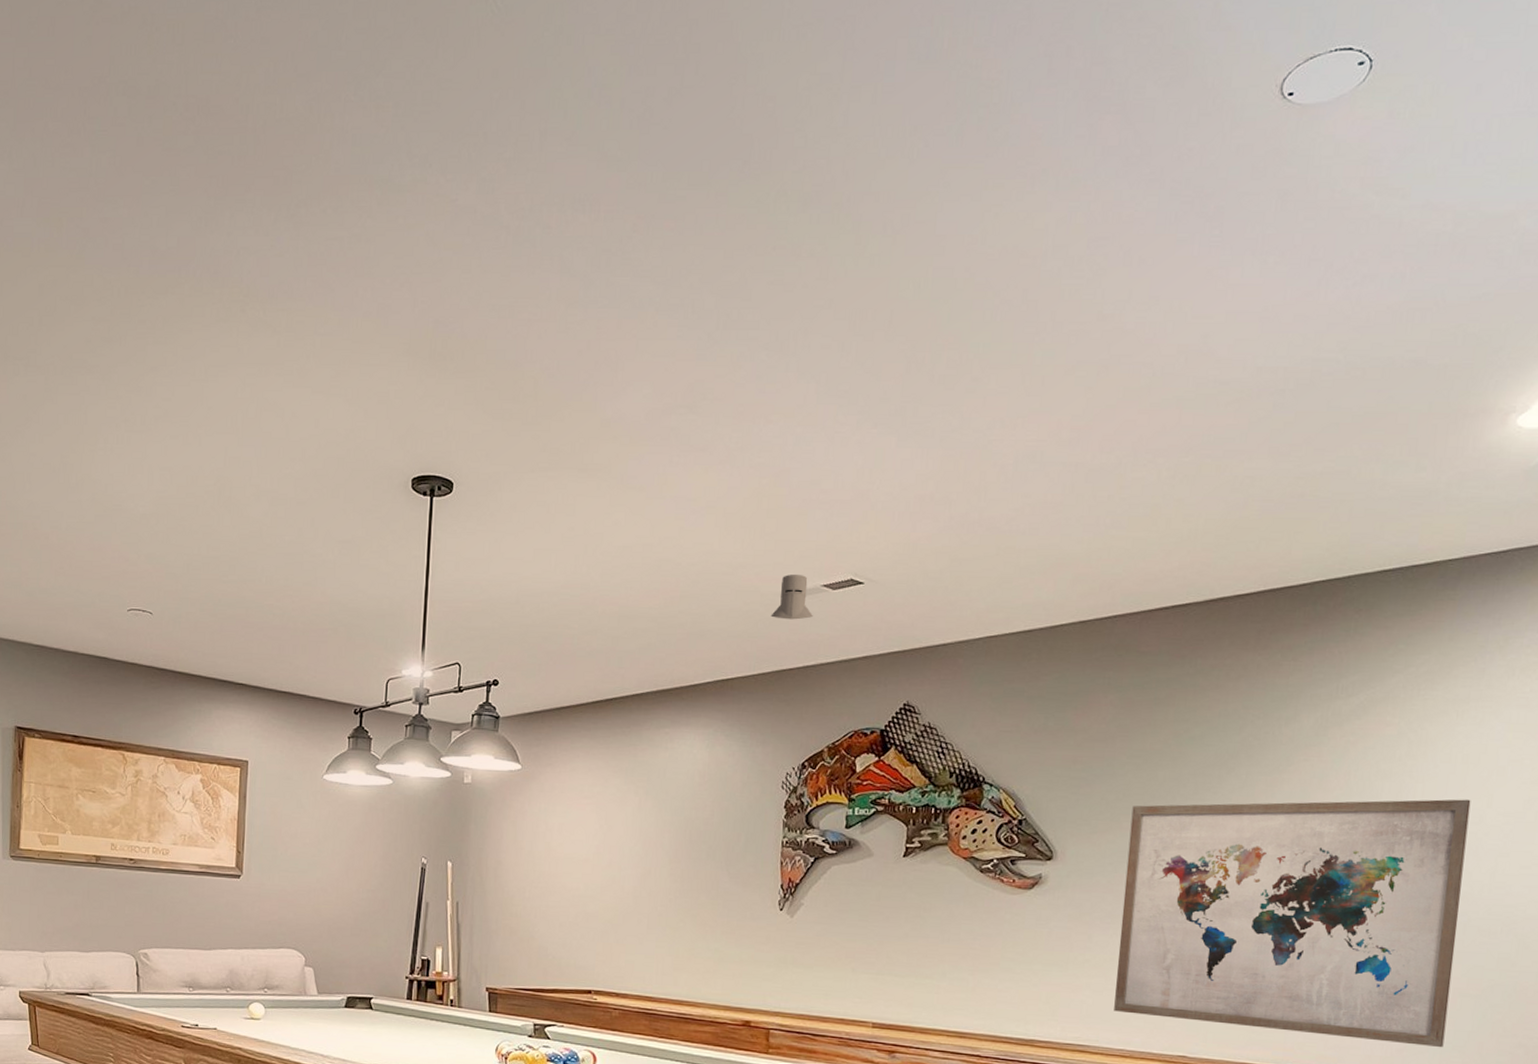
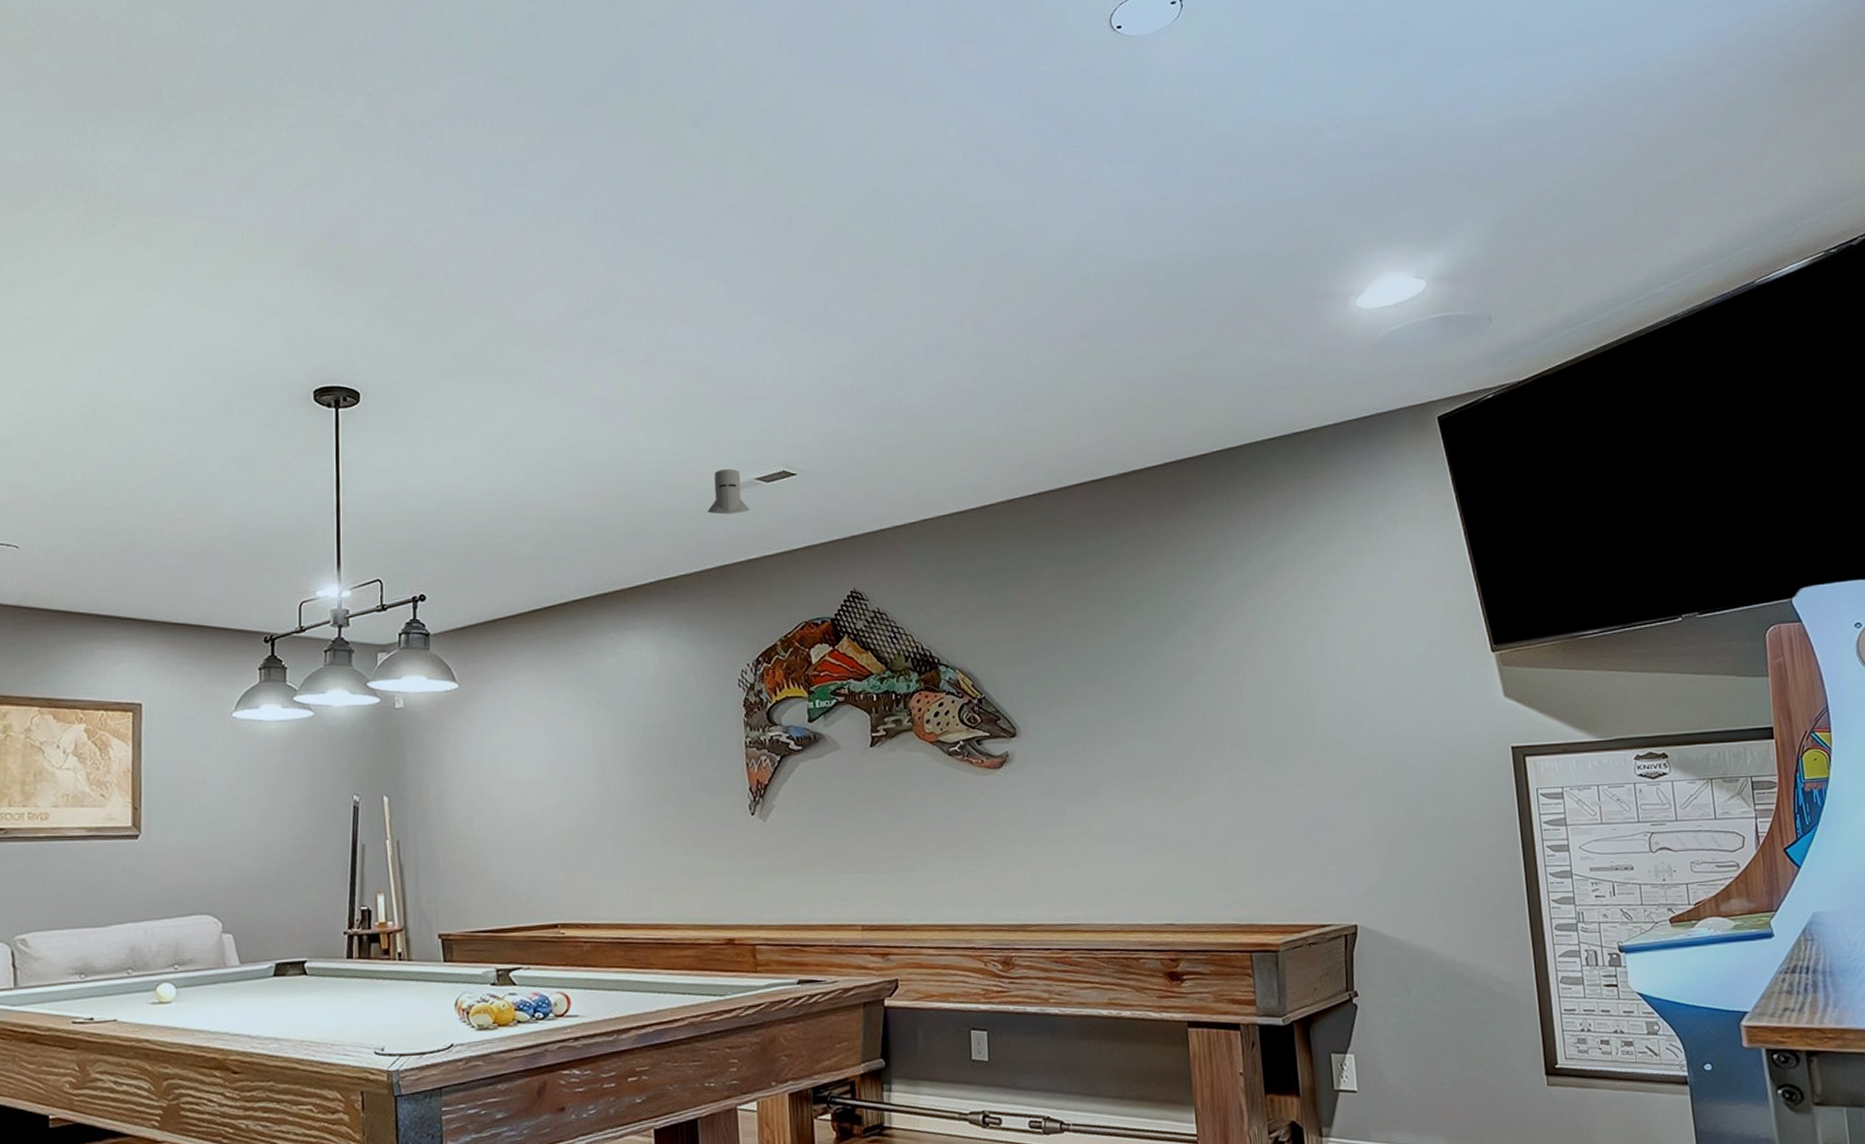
wall art: present [1114,799,1471,1048] -> none [1084,645,1404,888]

